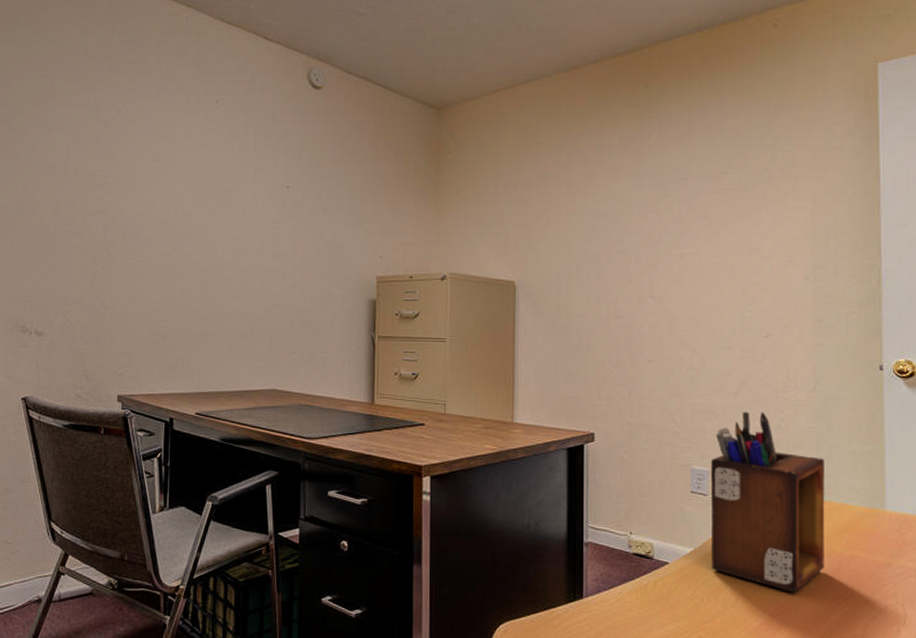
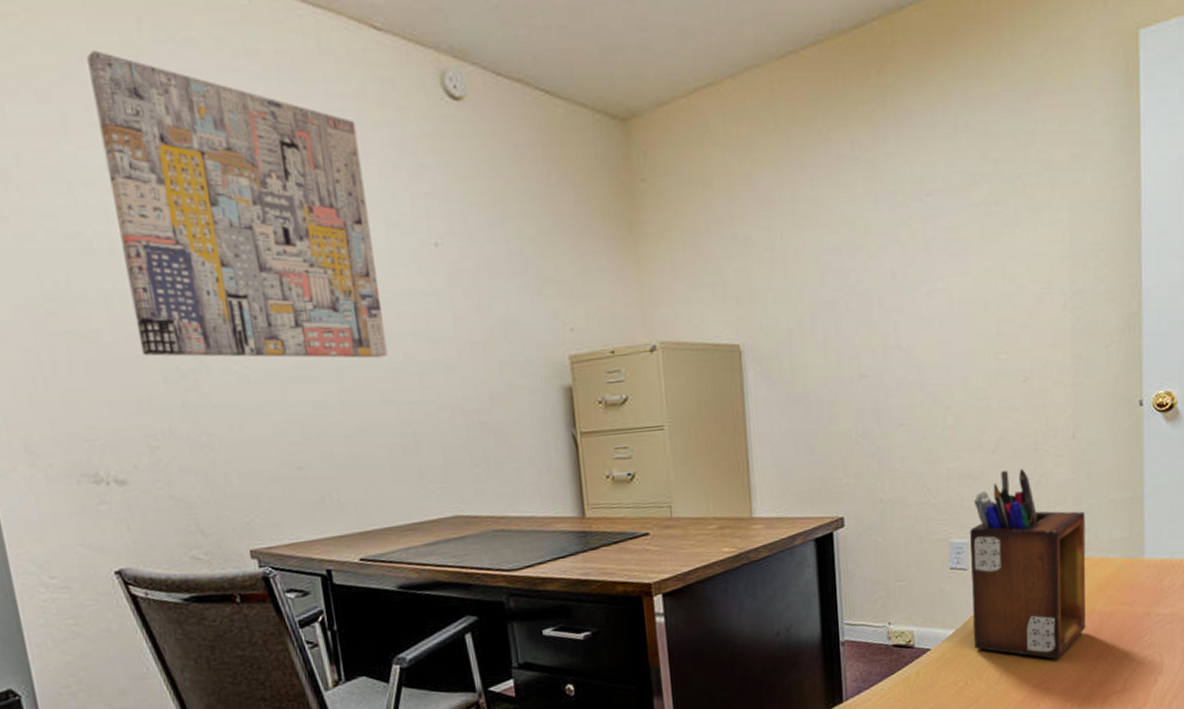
wall art: none [71,46,244,264] -> present [87,50,389,359]

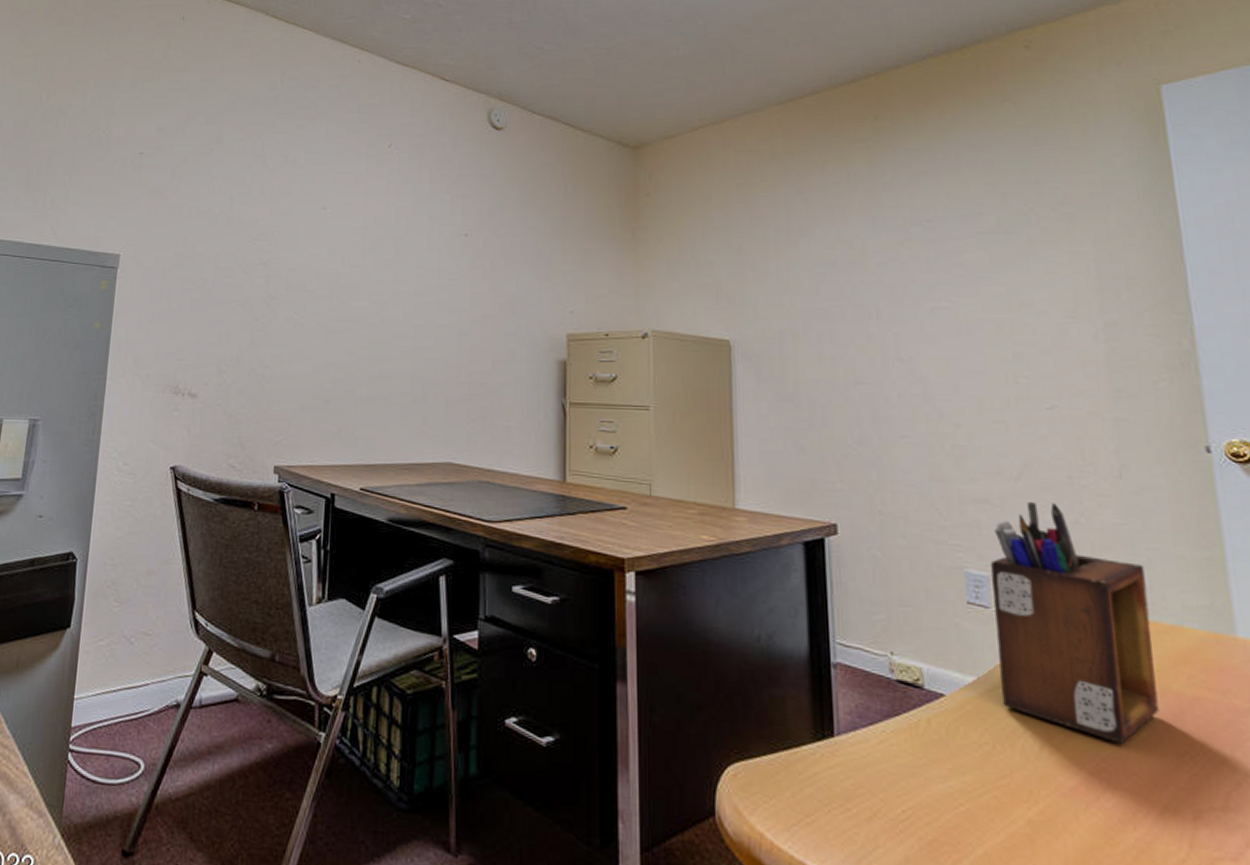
wall art: present [87,50,389,359] -> none [231,92,419,320]

